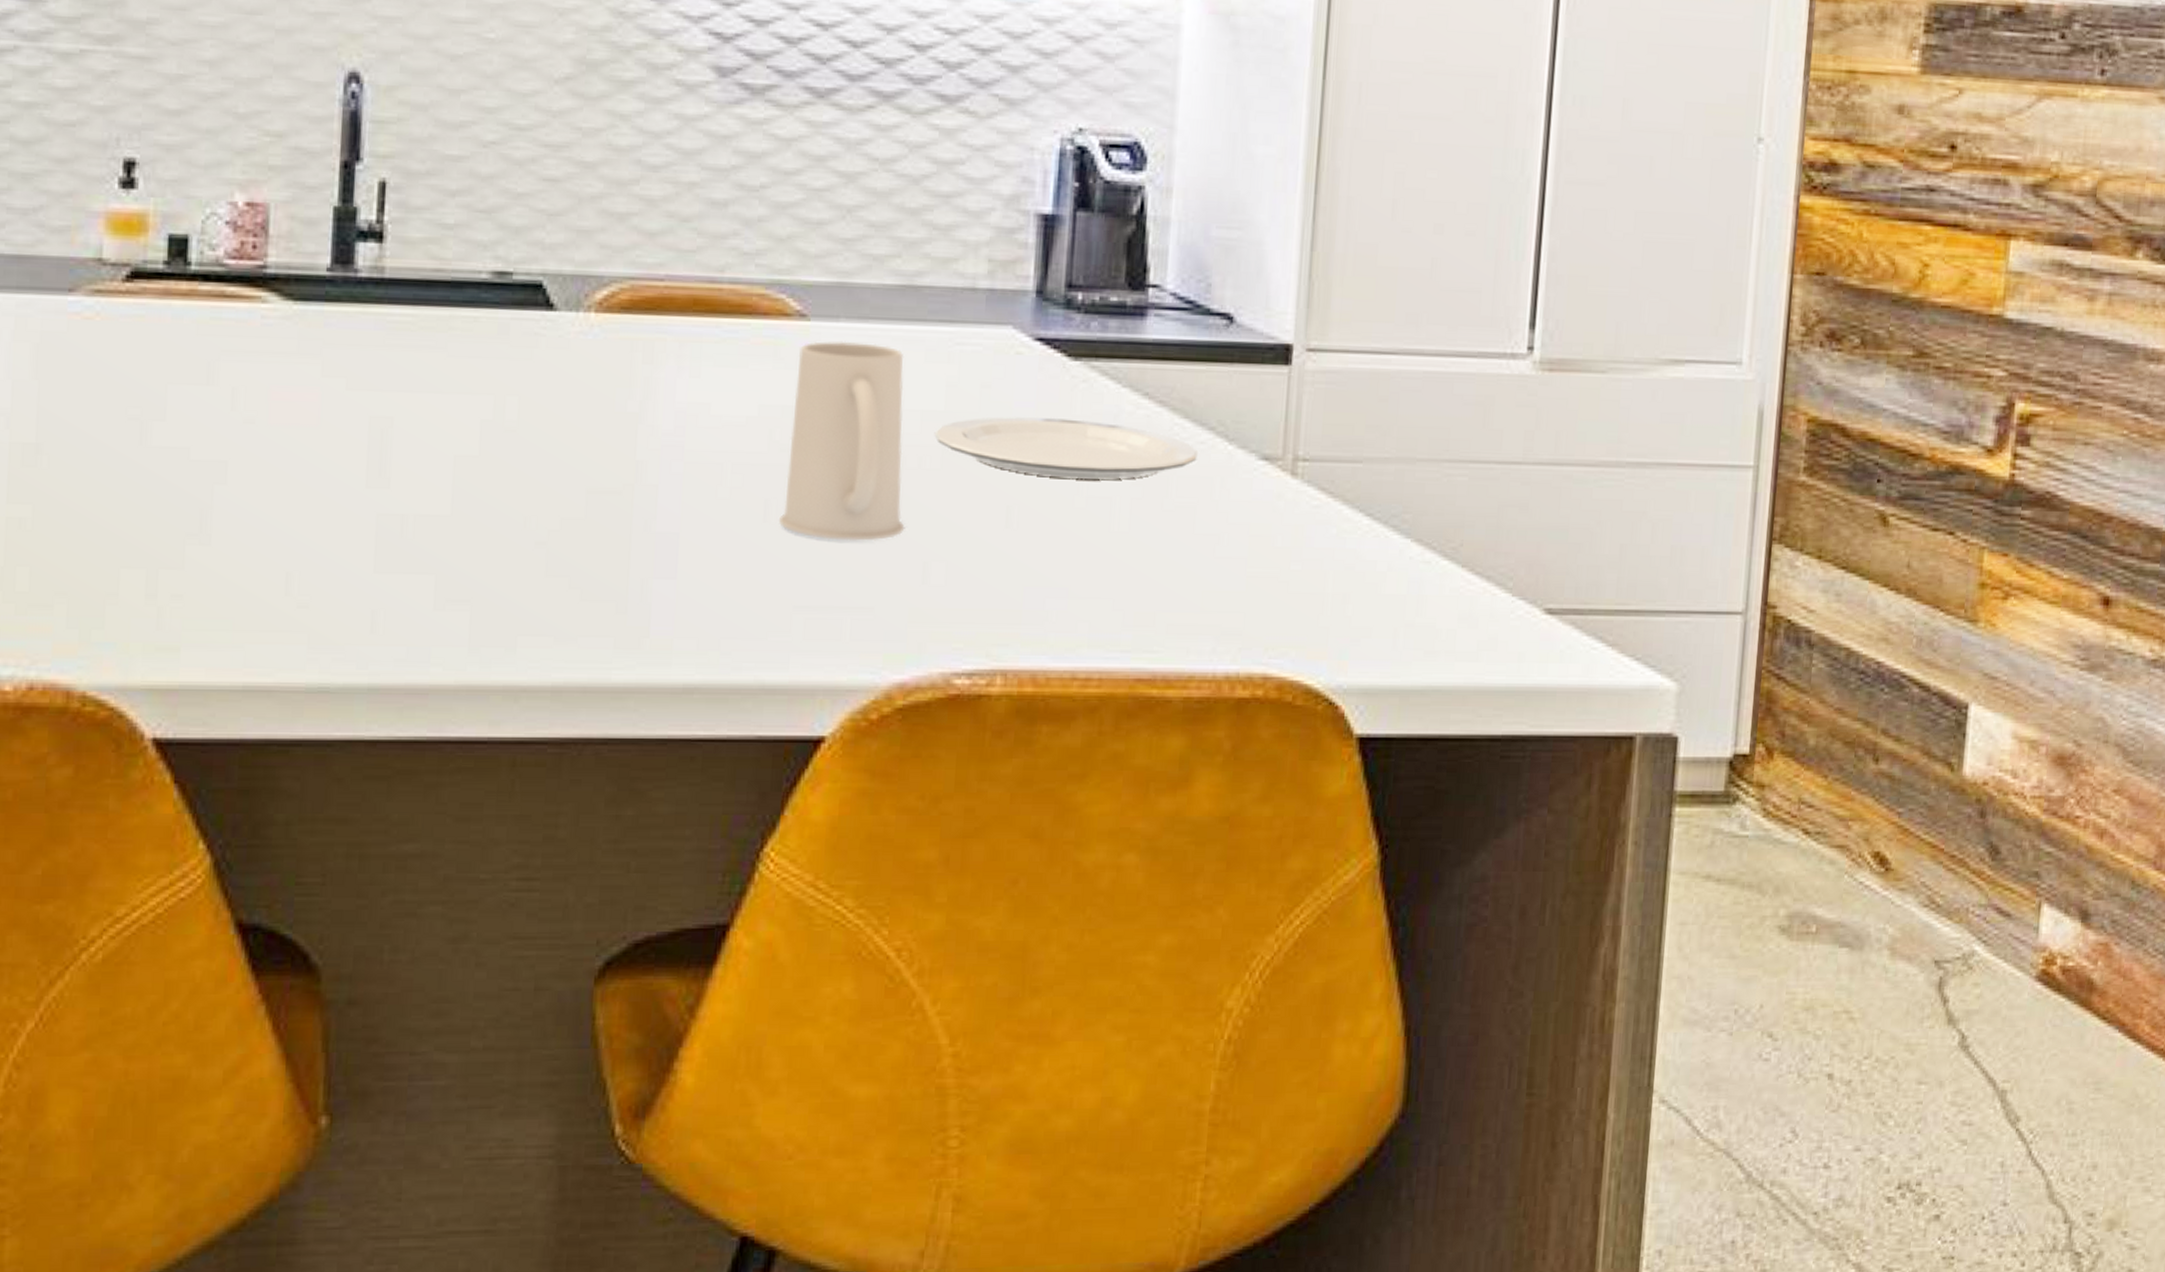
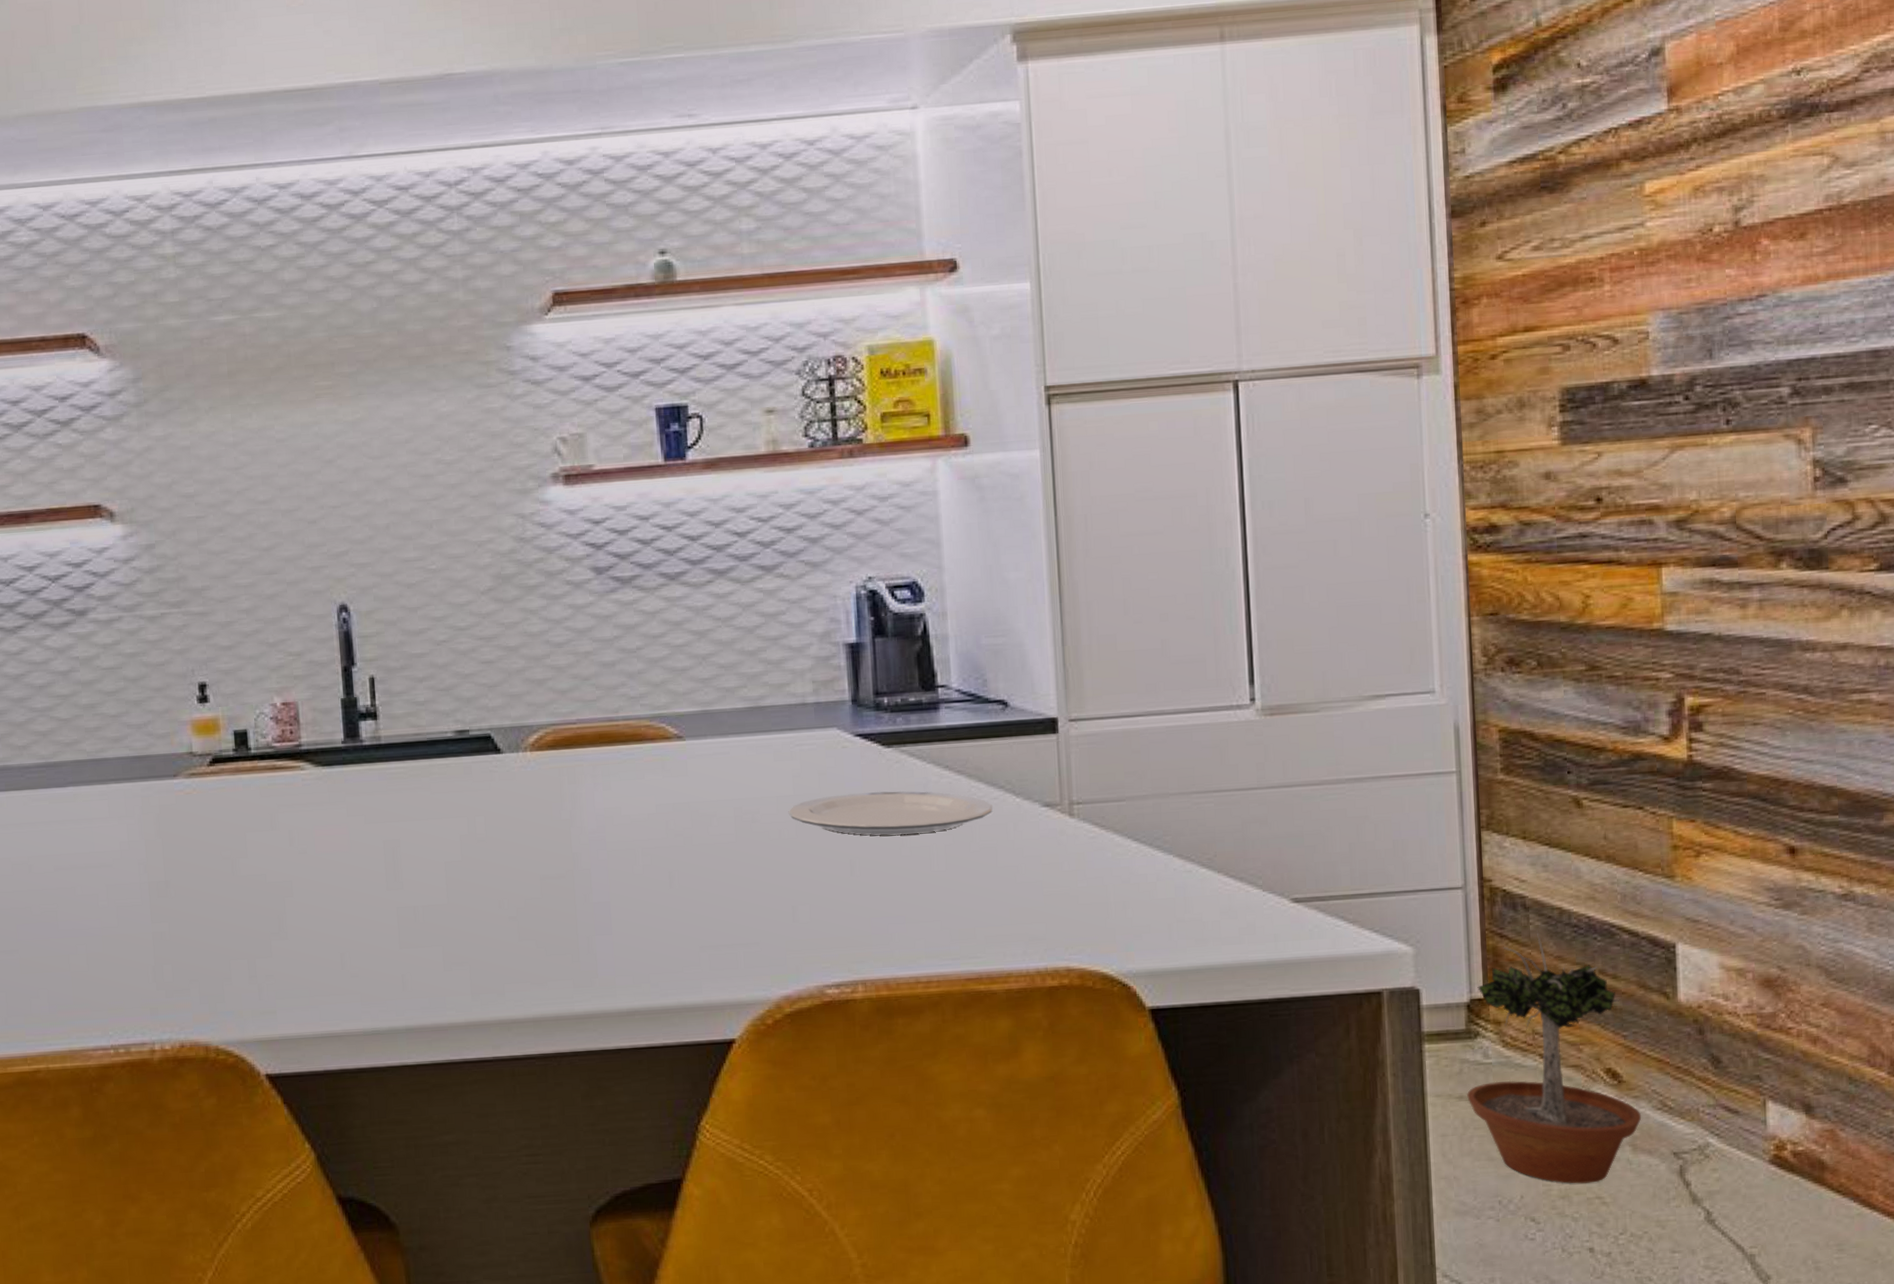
mug: present [779,341,905,541] -> none [680,752,775,897]
potted tree: none [1714,674,1906,993] -> present [1466,930,1642,1184]

